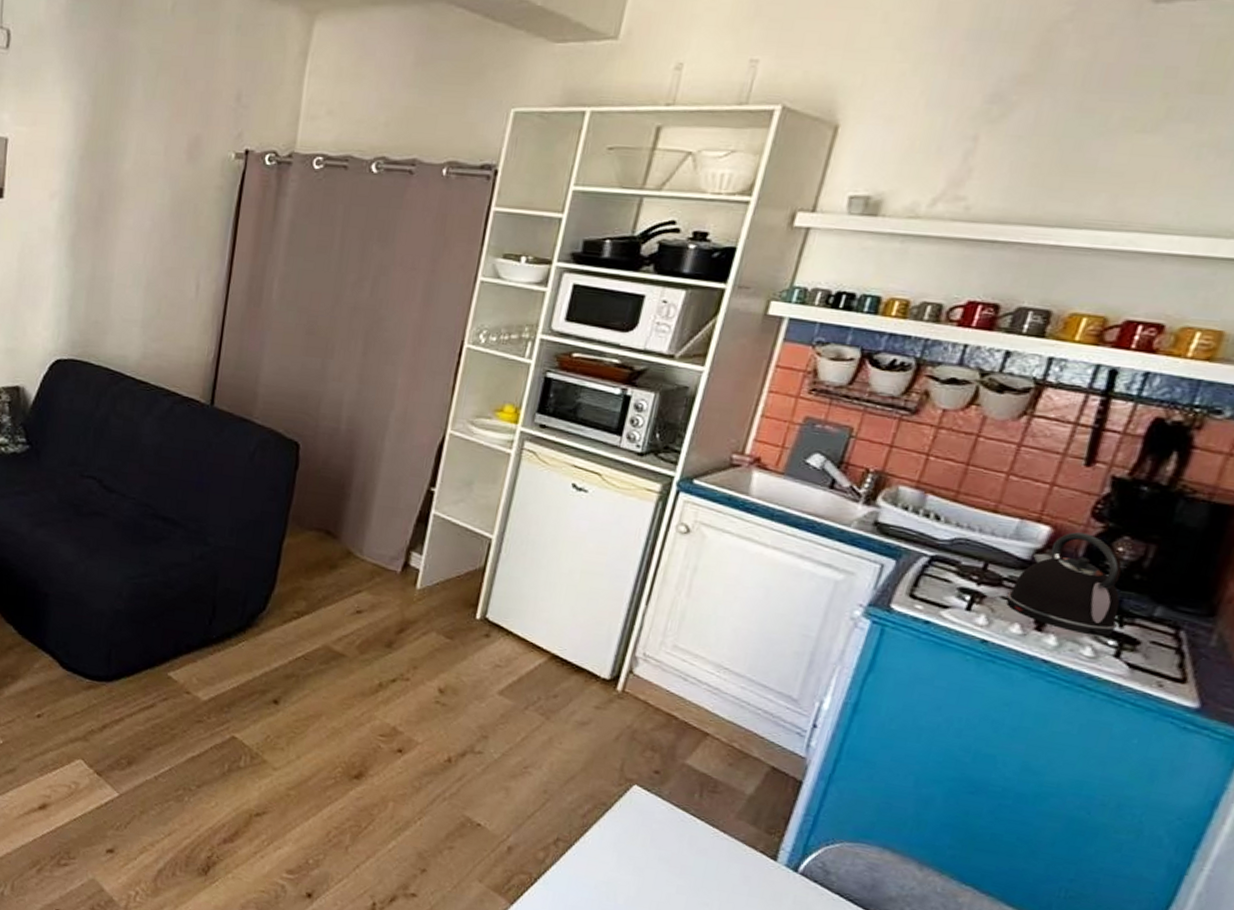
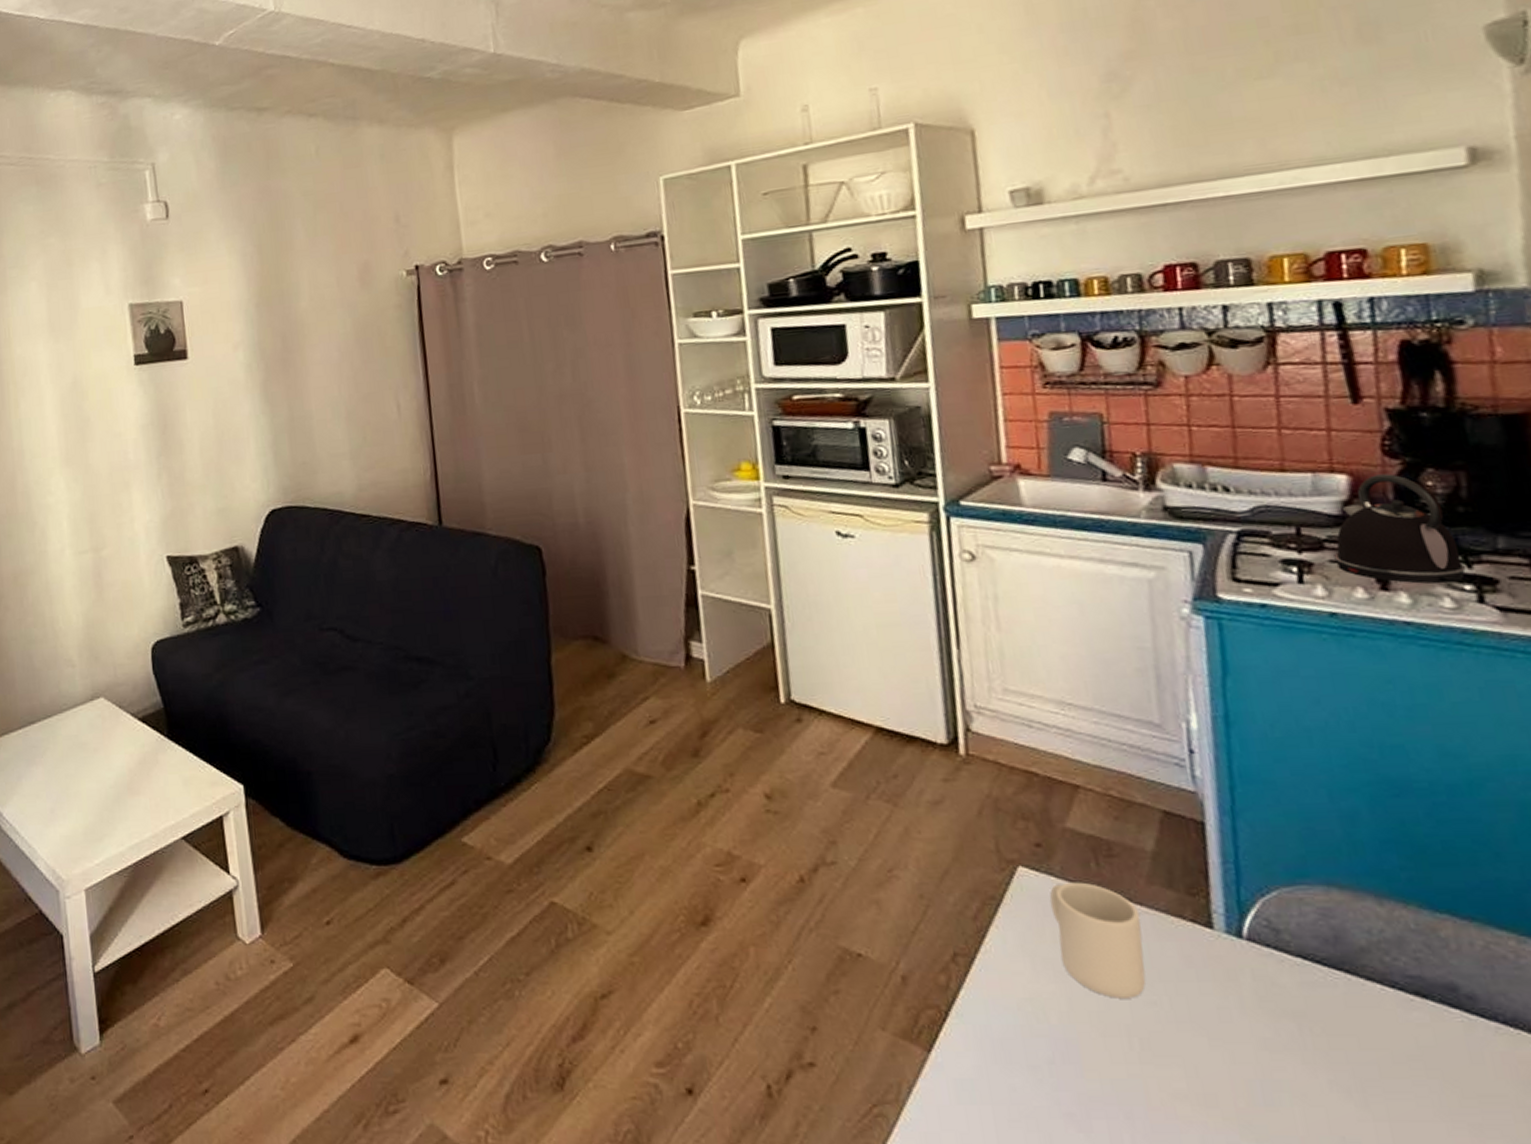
cup: none [643,804,721,898] -> present [1049,882,1146,999]

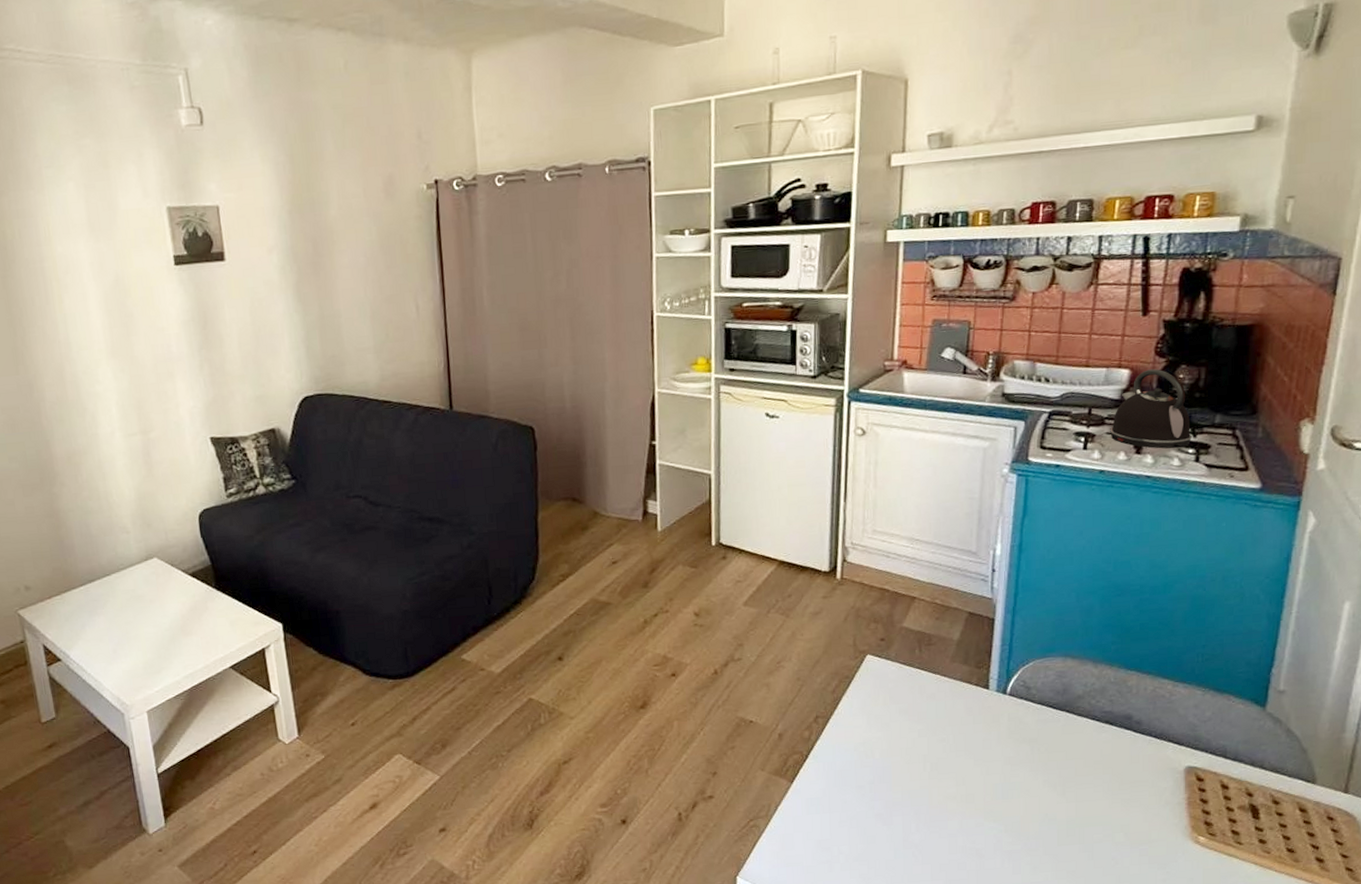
cup: present [1049,882,1146,999] -> none [885,663,943,739]

